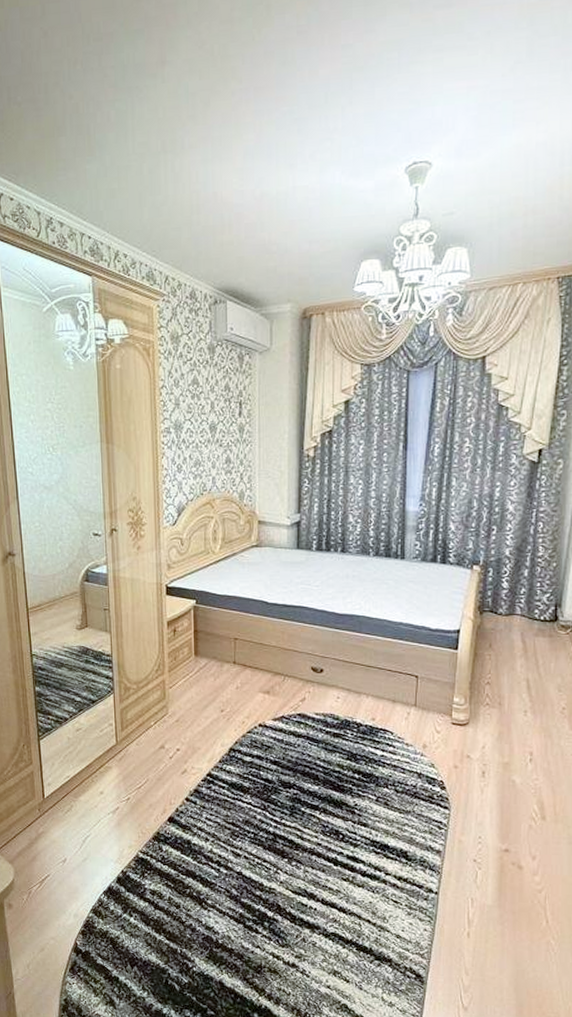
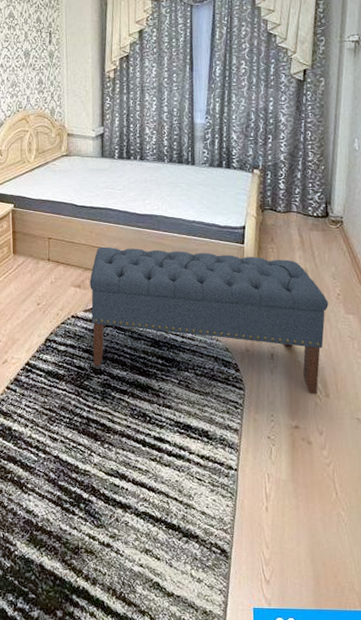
bench: none [280,649,551,816] -> present [89,246,328,394]

